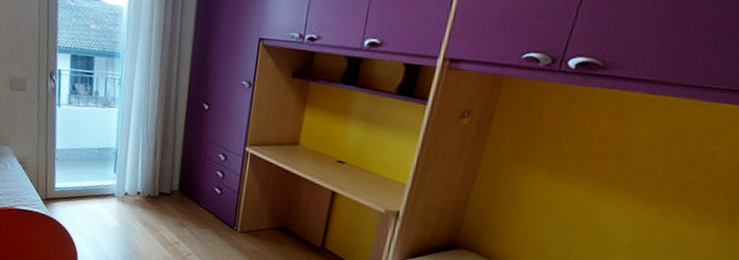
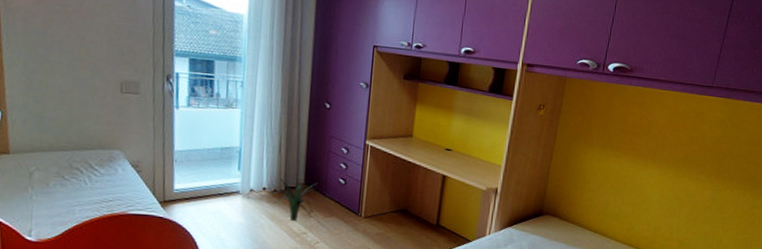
plant: none [145,184,192,229] -> present [271,179,318,221]

